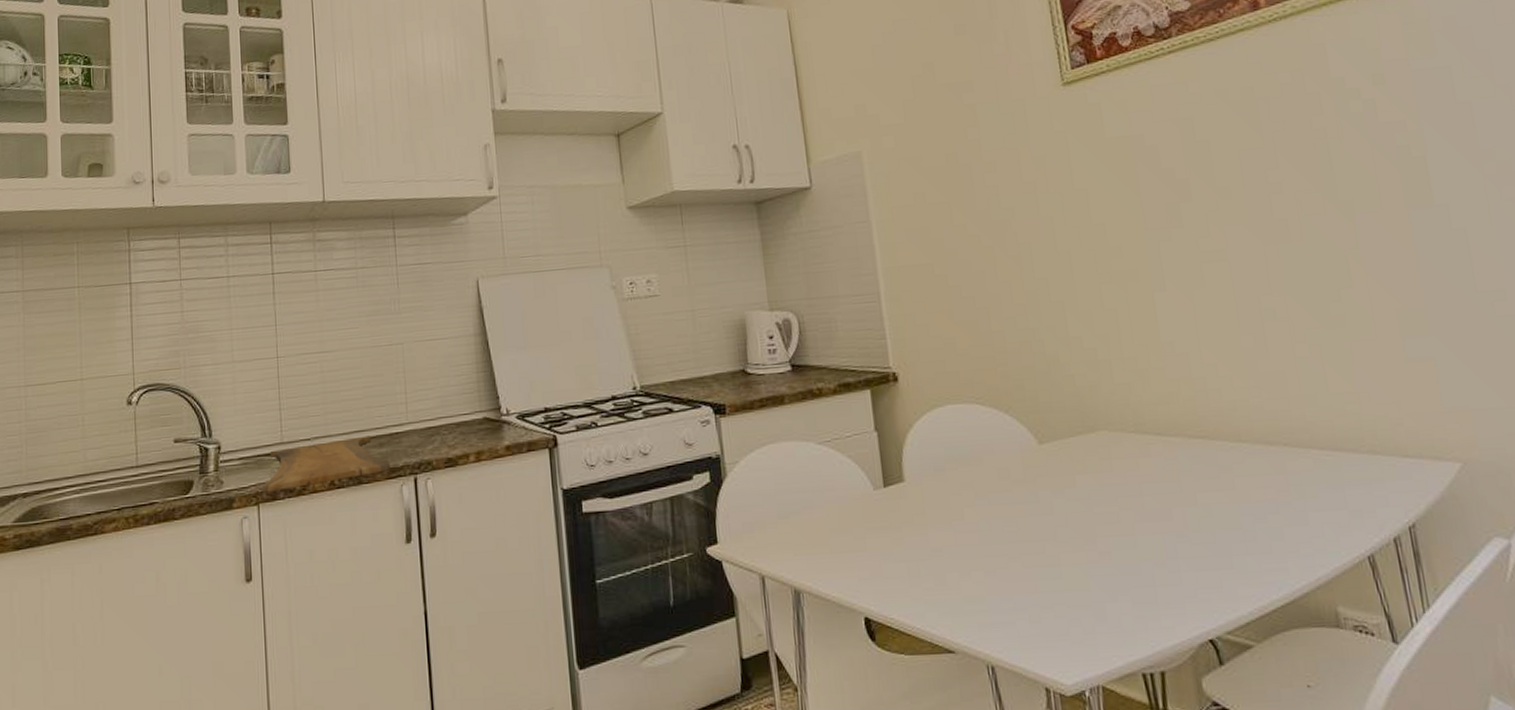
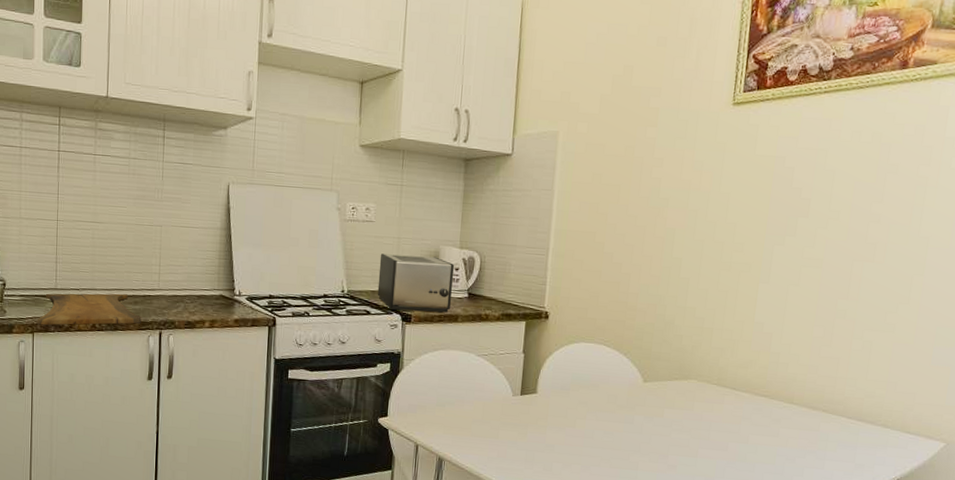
toaster: none [673,326,772,403] -> present [377,253,455,314]

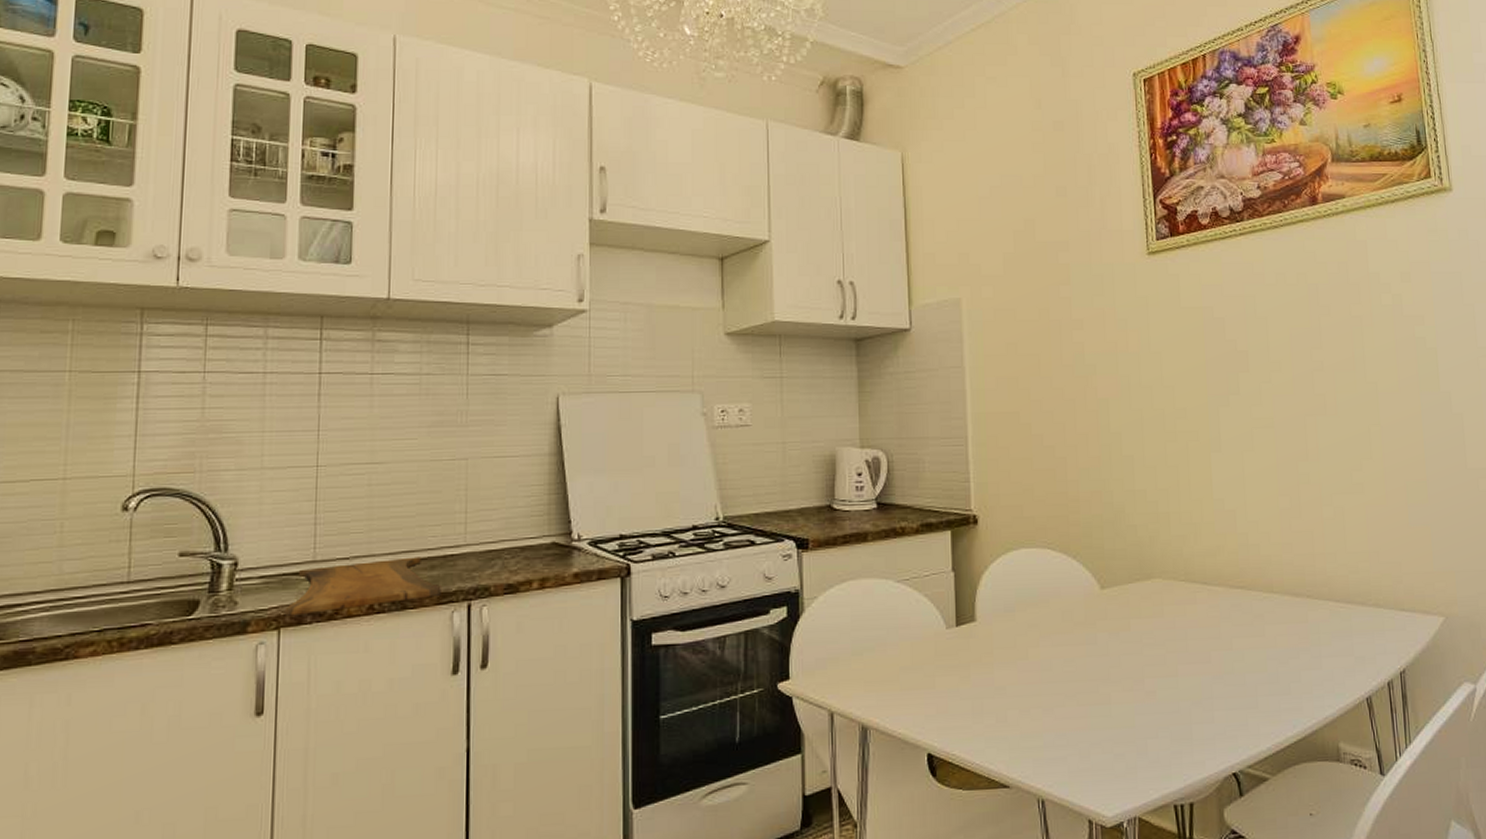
toaster: present [377,253,455,314] -> none [762,461,857,537]

